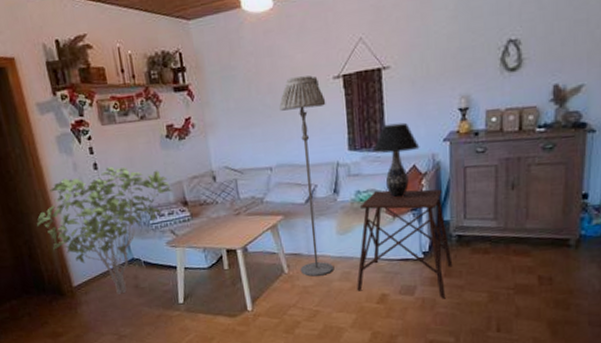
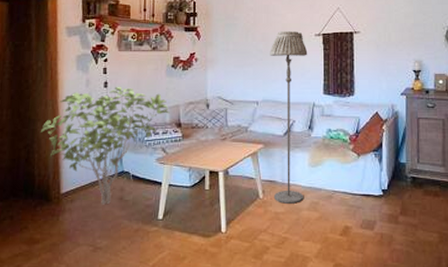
side table: present [357,189,453,298] -> none [323,131,408,235]
table lamp: present [373,122,420,199] -> none [343,76,382,140]

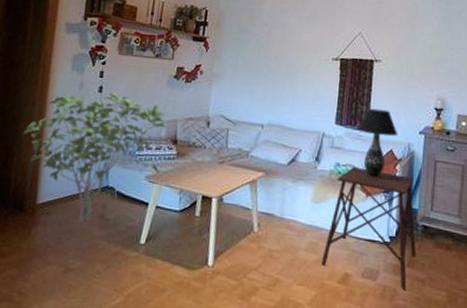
floor lamp: present [270,31,308,204] -> none [270,51,323,242]
side table: none [323,131,408,235] -> present [321,167,417,289]
table lamp: none [343,76,382,140] -> present [356,108,398,179]

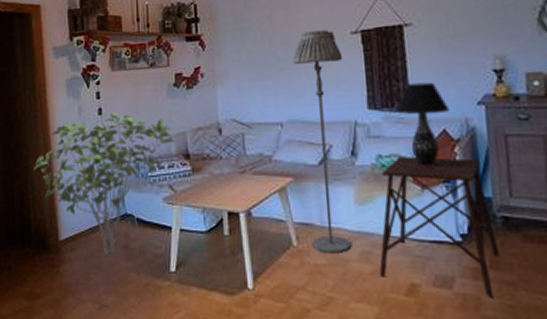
floor lamp: none [270,51,323,242] -> present [292,30,351,253]

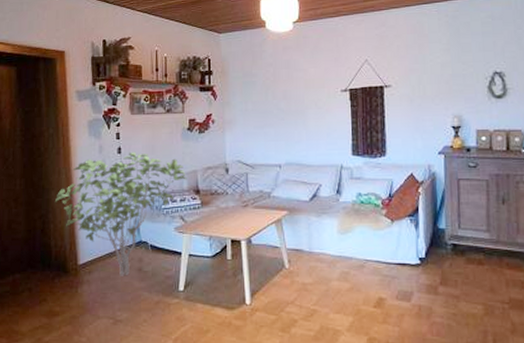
floor lamp: present [292,30,351,253] -> none [292,87,334,274]
side table: present [379,156,500,297] -> none [355,195,449,307]
table lamp: present [395,82,450,168] -> none [374,134,417,204]

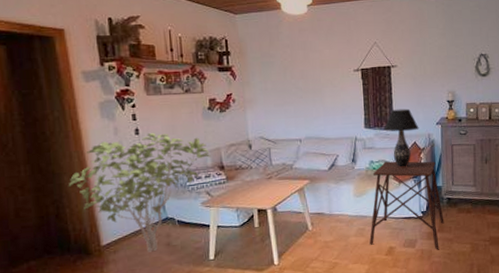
side table: none [355,195,449,307] -> present [369,161,444,249]
table lamp: none [374,134,417,204] -> present [383,108,419,168]

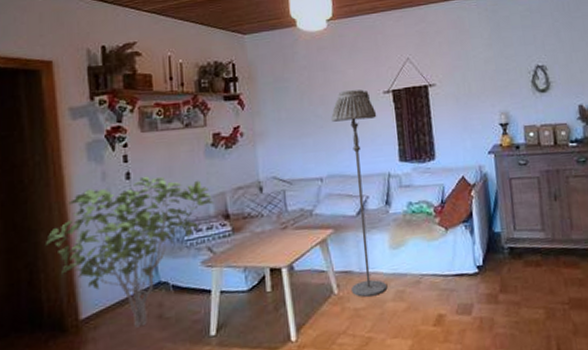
floor lamp: none [309,67,350,233] -> present [331,90,387,297]
side table: present [369,161,444,249] -> none [411,200,508,317]
table lamp: present [383,108,419,168] -> none [423,135,467,211]

